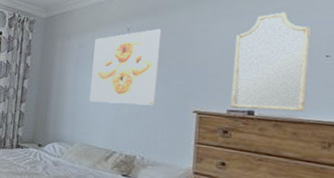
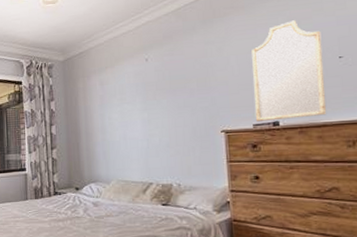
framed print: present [89,28,162,106] -> none [115,54,184,138]

